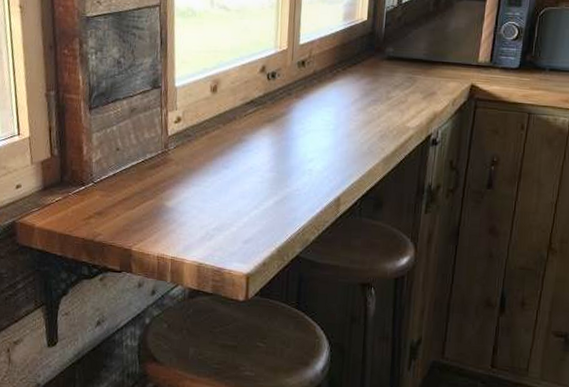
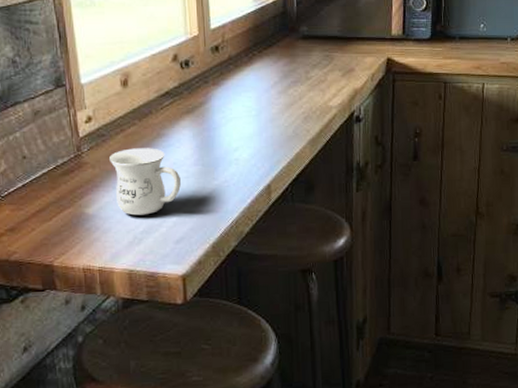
mug: none [192,150,255,214] -> present [109,148,181,216]

